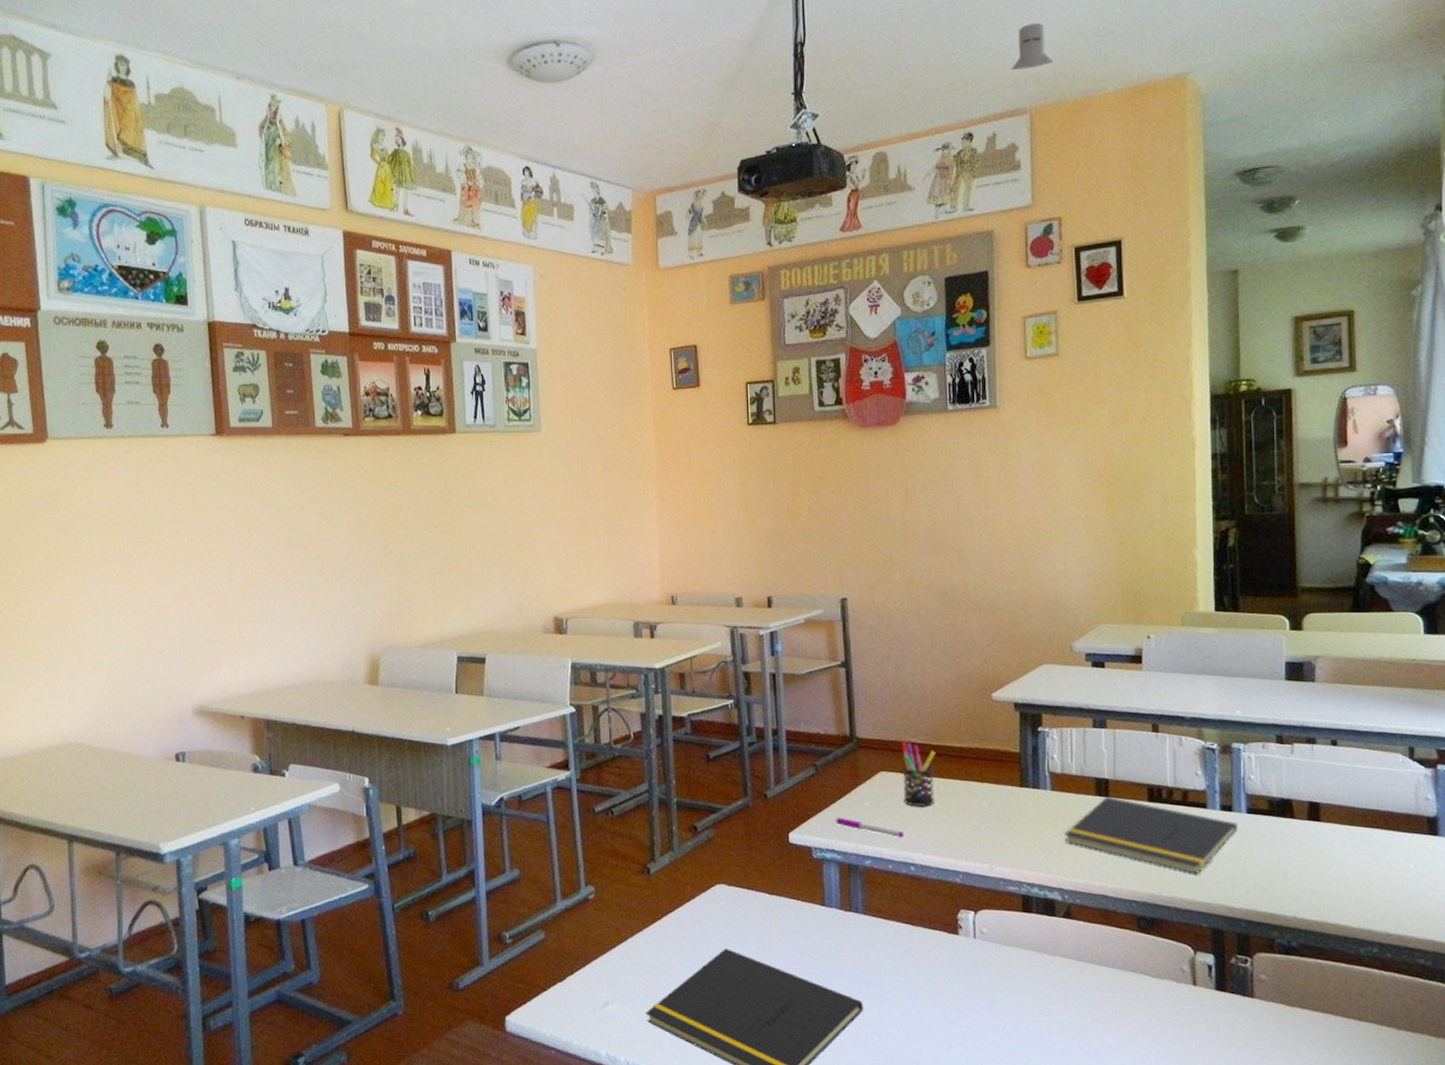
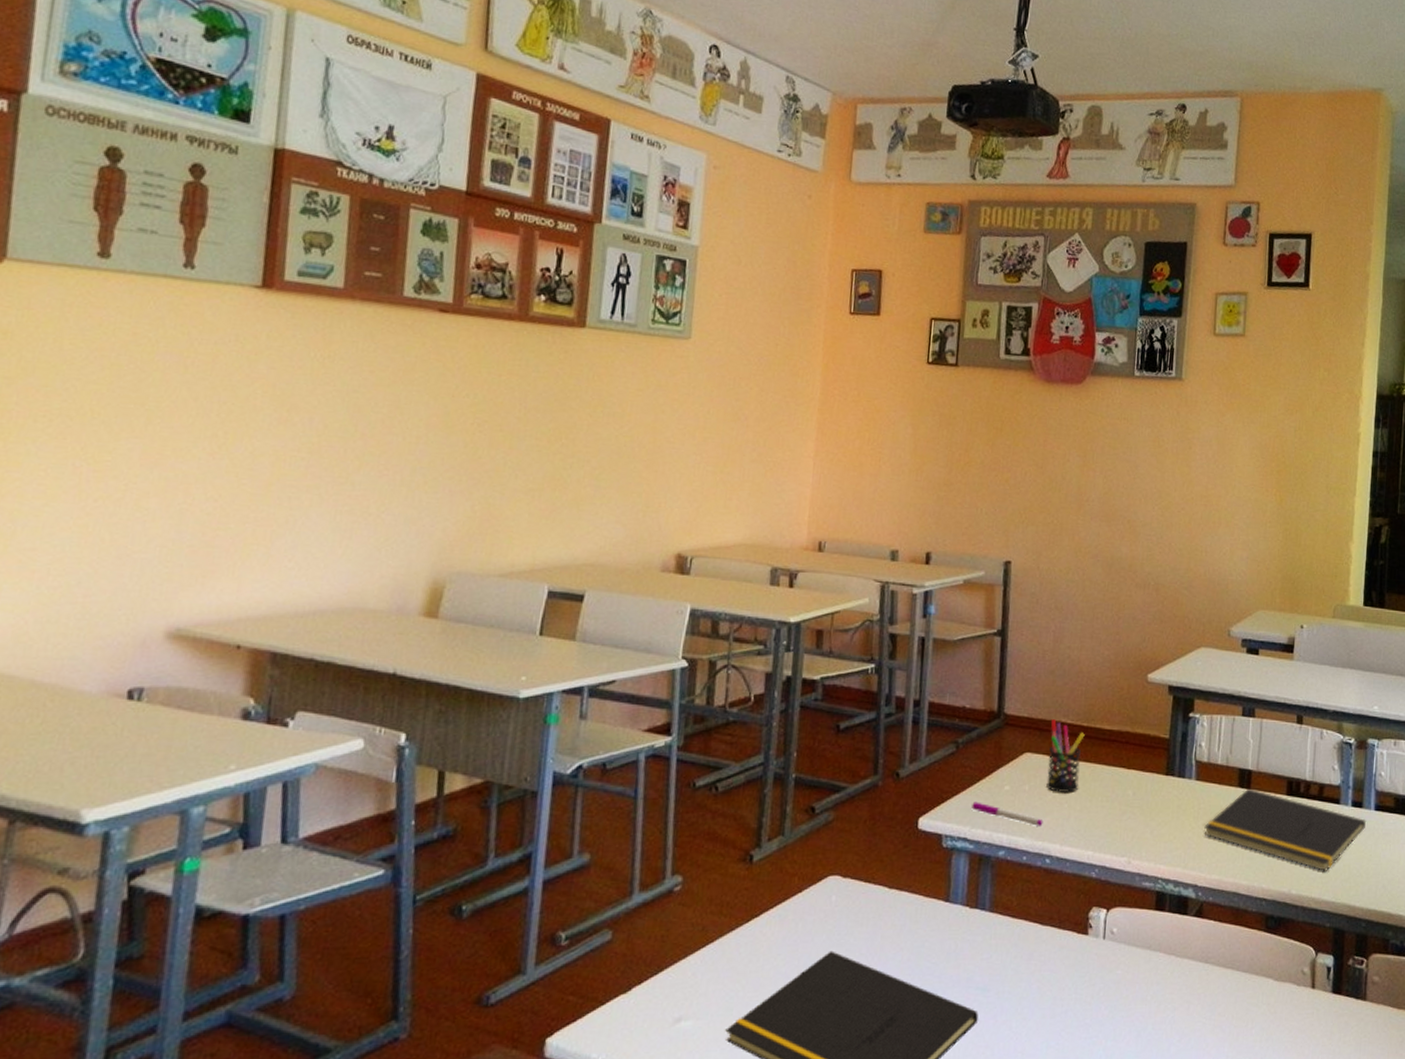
knight helmet: present [1011,22,1053,70] -> none [1227,12,1267,55]

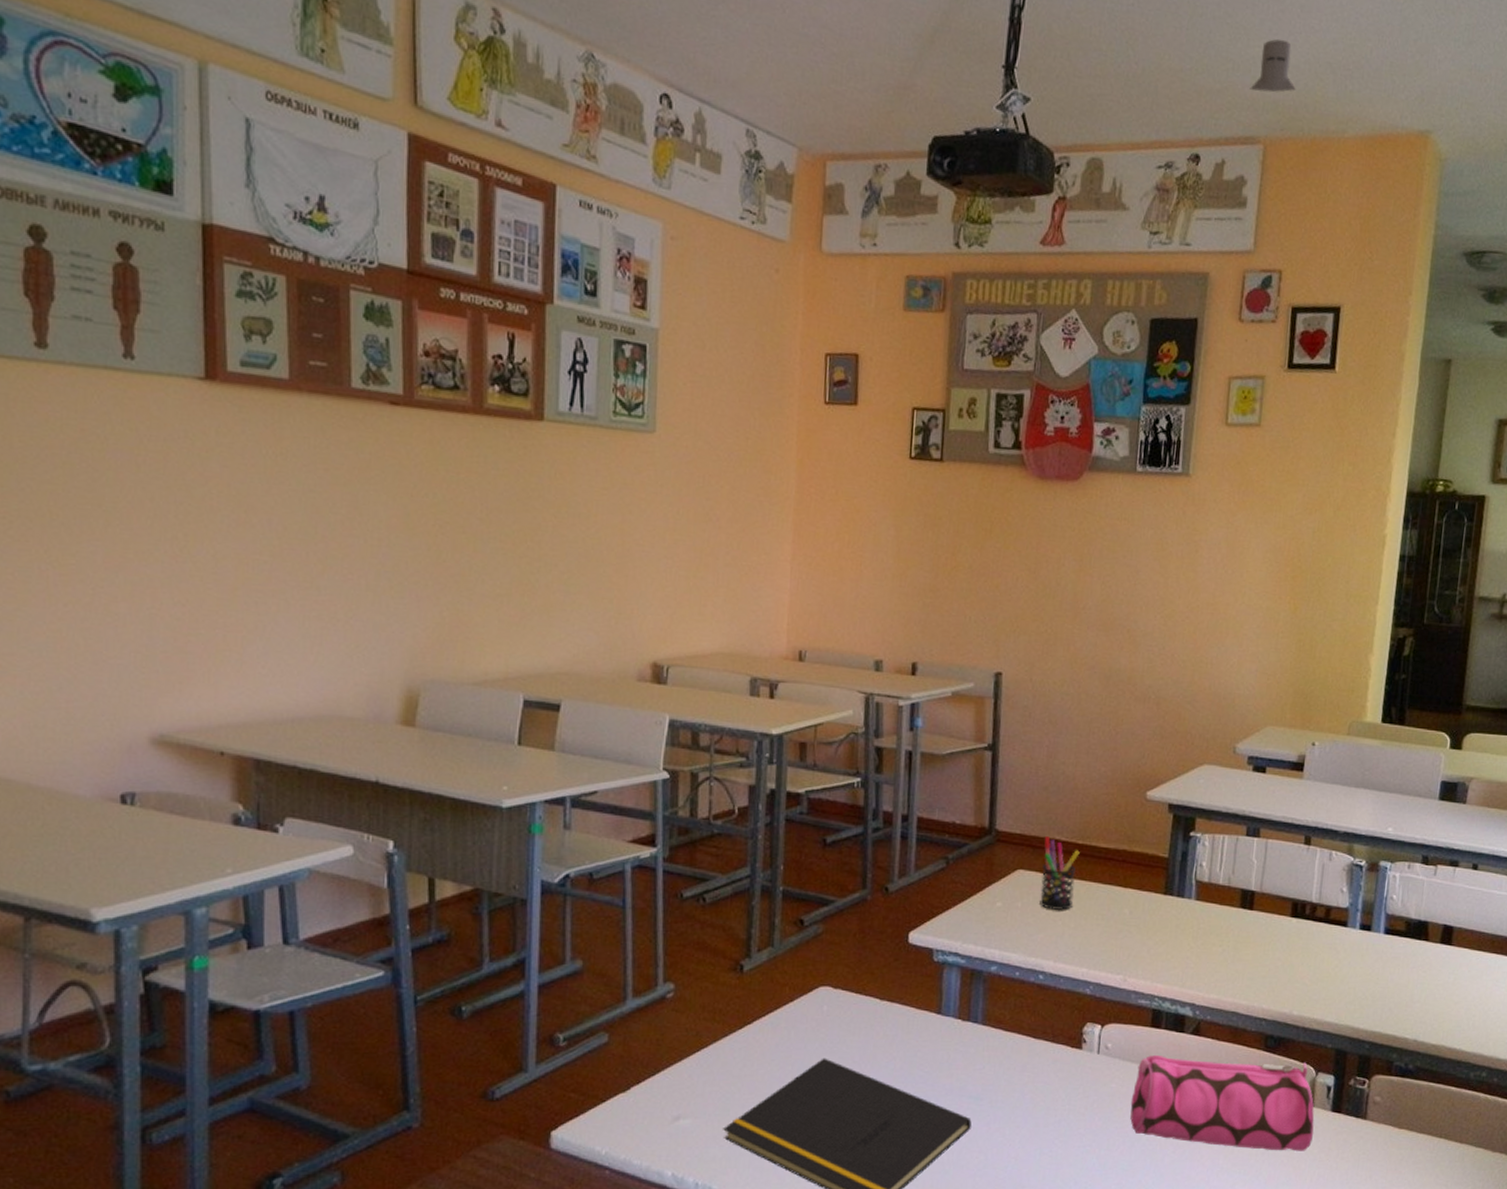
pen: present [972,801,1043,826] -> none [963,917,1037,943]
pencil case: none [1136,938,1316,1036] -> present [1130,1054,1315,1151]
notepad: present [1204,788,1367,871] -> none [1203,909,1375,993]
knight helmet: none [1227,12,1267,55] -> present [1250,39,1296,93]

